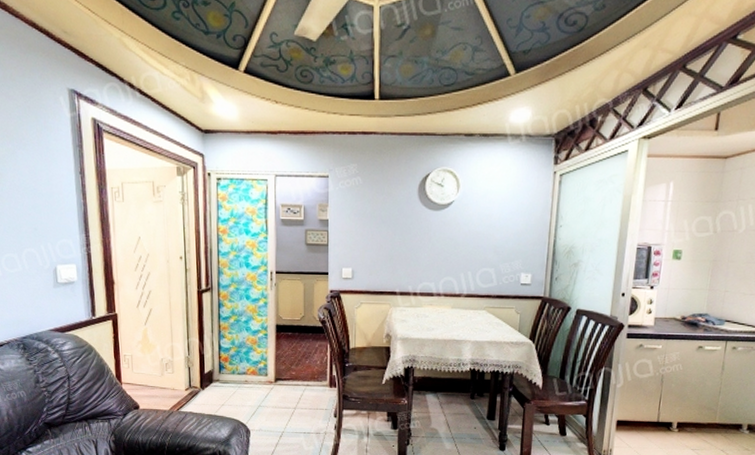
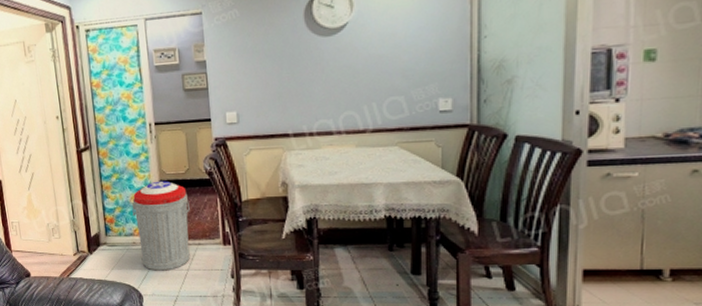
trash can: none [247,325,302,409] -> present [131,180,190,271]

